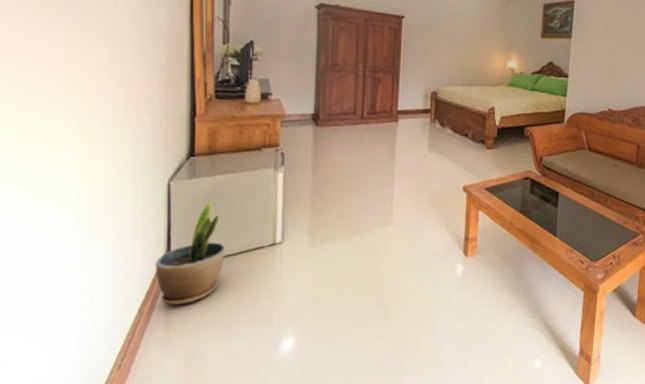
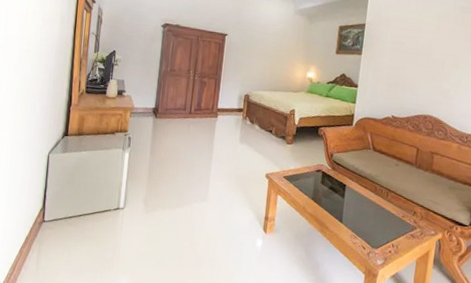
potted plant: present [156,201,226,305] -> none [33,171,84,250]

